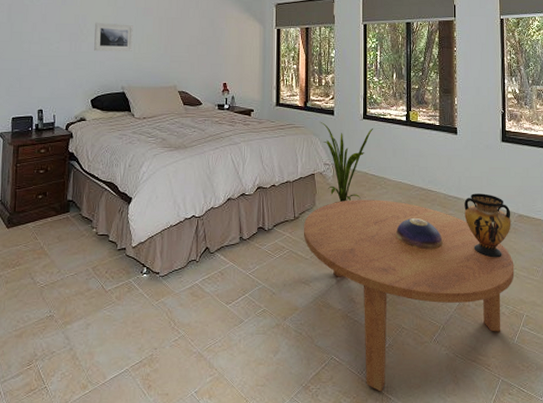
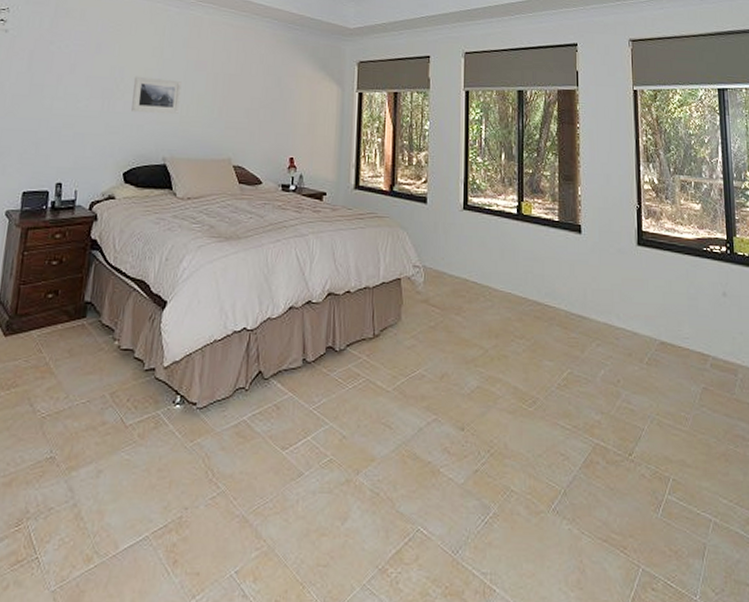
coffee table: present [303,200,515,392] -> none [384,314,657,581]
house plant: present [320,121,373,203] -> none [409,210,475,318]
decorative bowl: present [395,218,443,250] -> none [503,342,564,385]
vase: present [464,193,511,258] -> none [591,311,651,399]

